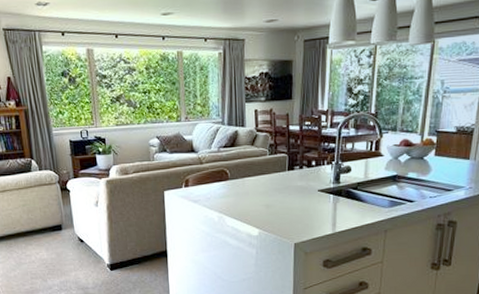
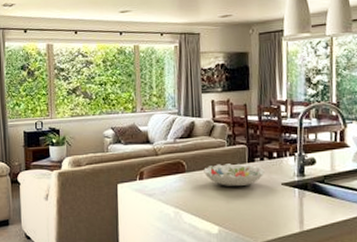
decorative bowl: none [246,171,304,193] -> present [204,163,266,187]

